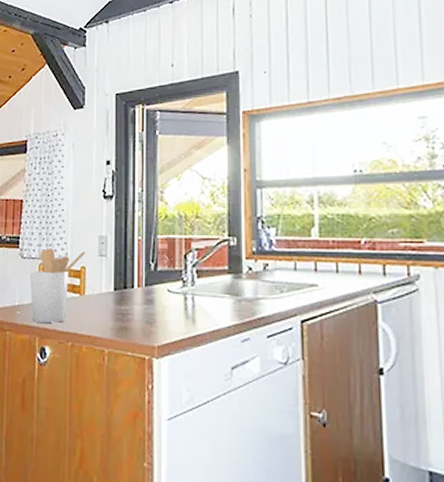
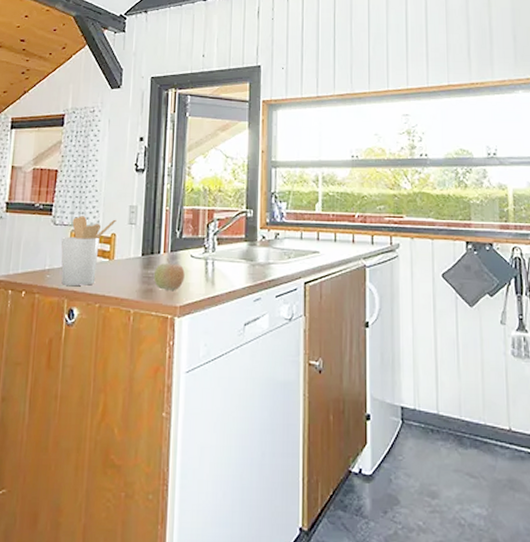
fruit: none [127,293,162,330] -> present [153,258,185,292]

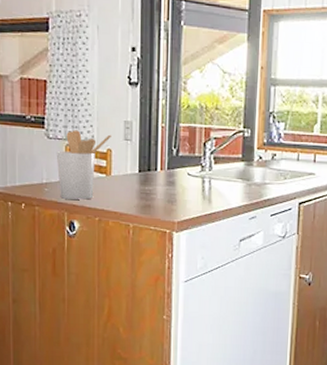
fruit: present [153,258,185,292] -> none [151,175,182,208]

